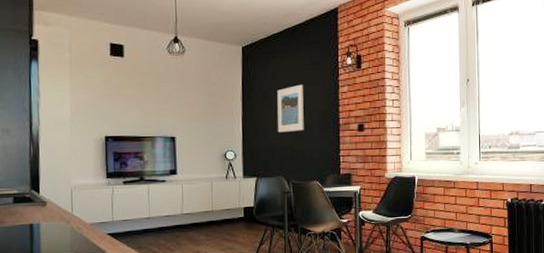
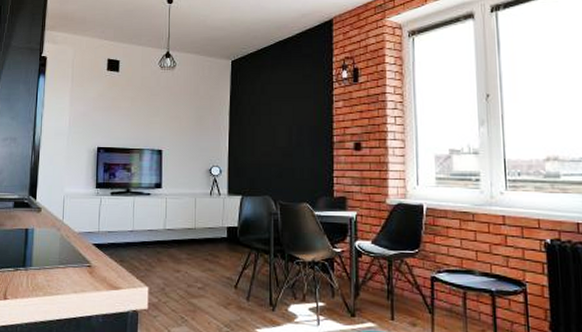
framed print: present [277,84,304,133] -> none [265,99,294,149]

